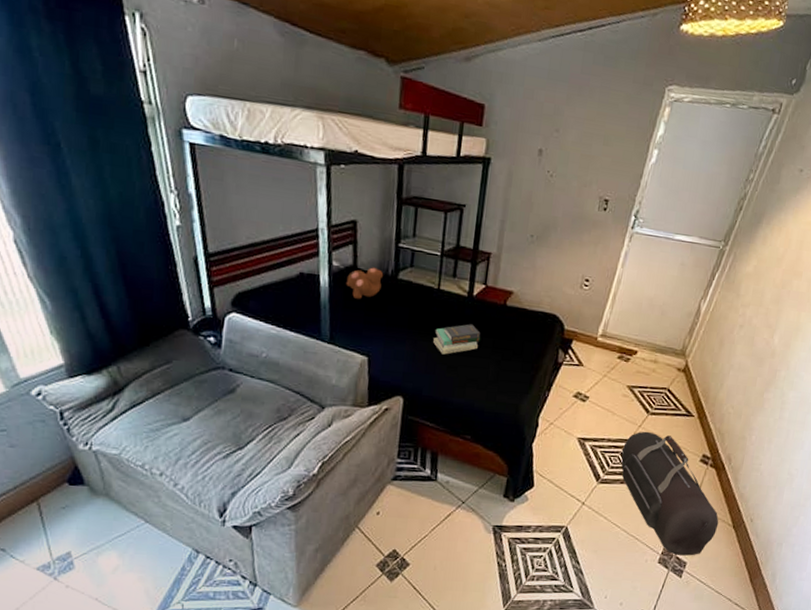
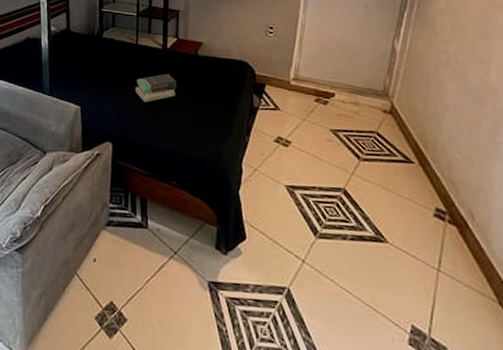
teddy bear: present [346,267,384,300] -> none [61,29,91,57]
duffel bag: present [621,431,719,556] -> none [337,179,478,339]

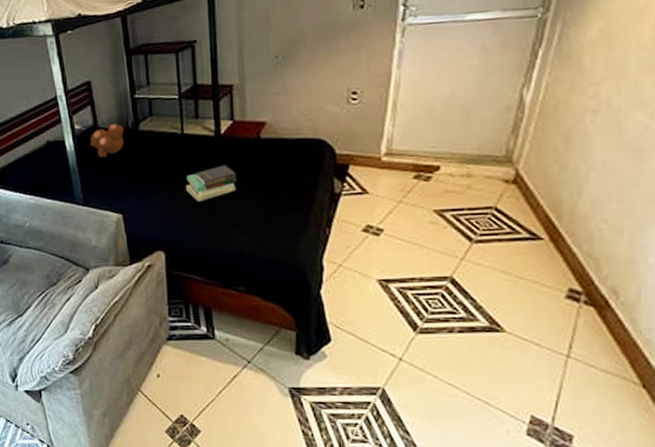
teddy bear: none [61,29,91,57] -> present [90,123,125,159]

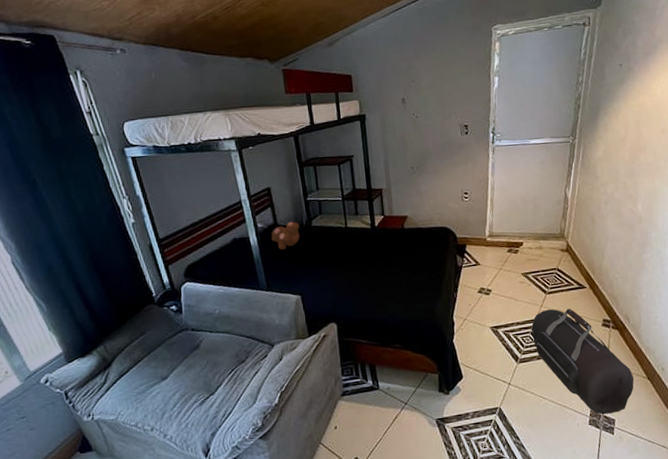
books: present [186,165,238,202] -> none [350,250,390,280]
duffel bag: none [442,264,616,427] -> present [531,309,634,415]

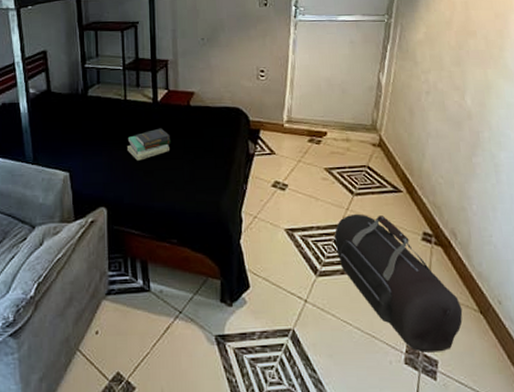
teddy bear: present [271,221,300,251] -> none [43,89,75,121]
books: none [350,250,390,280] -> present [127,128,172,161]

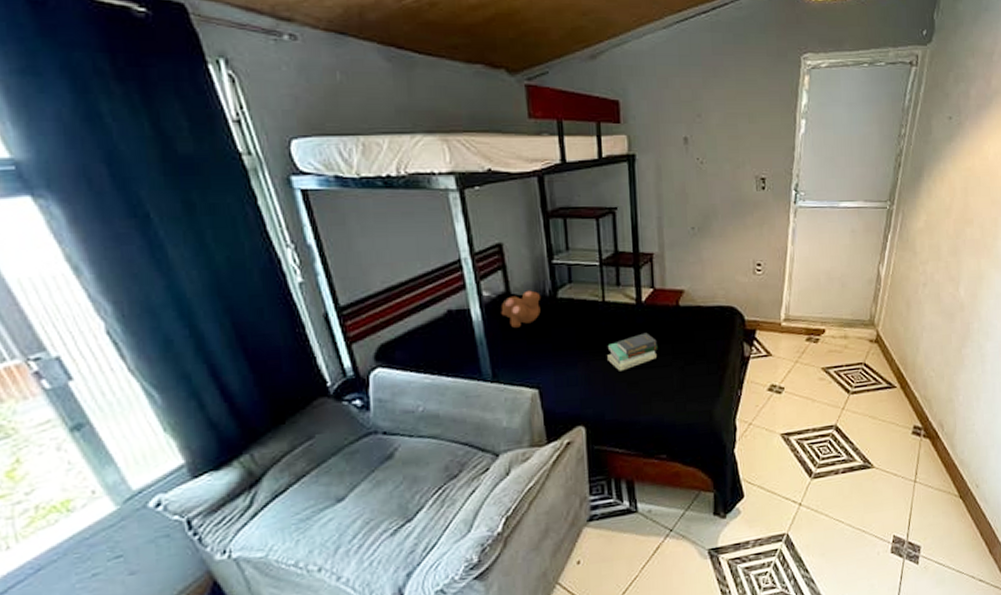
teddy bear: none [43,89,75,121] -> present [501,290,541,329]
duffel bag: present [334,213,463,353] -> none [829,412,945,541]

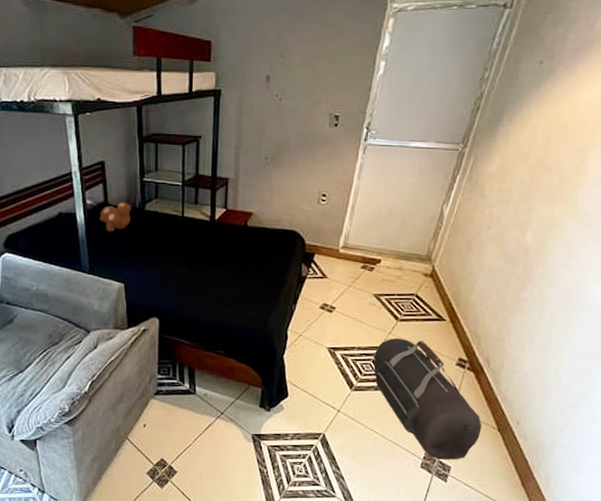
books: present [607,332,659,371] -> none [182,246,226,277]
duffel bag: none [829,412,945,541] -> present [373,338,482,460]

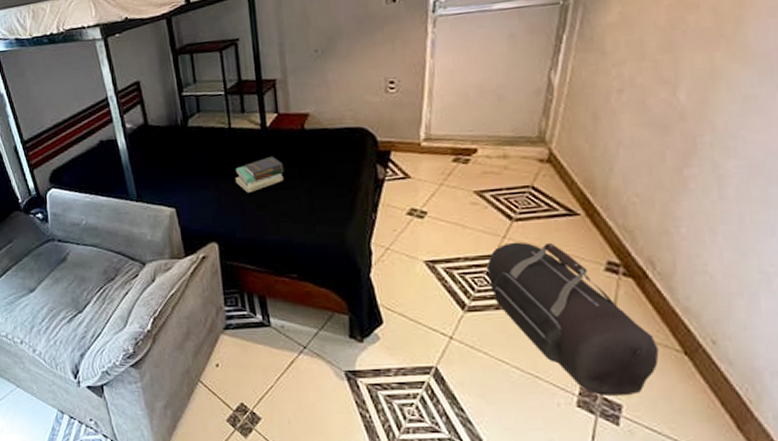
teddy bear: present [100,202,132,233] -> none [141,120,174,155]
books: none [182,246,226,277] -> present [235,156,285,193]

